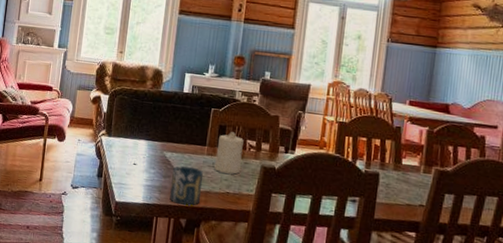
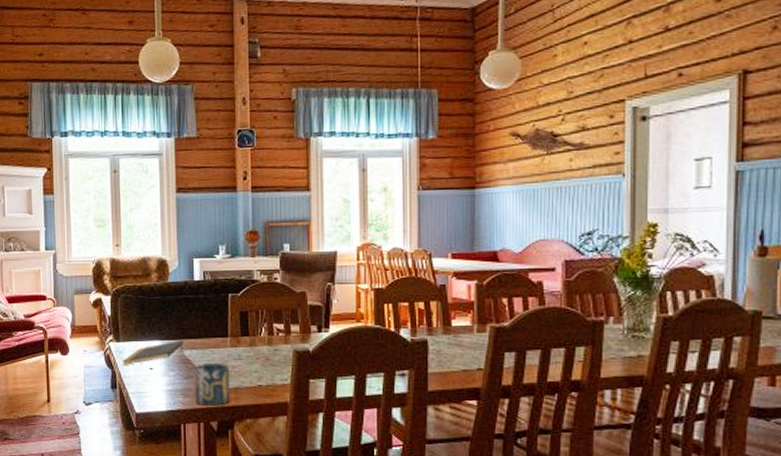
notepad: none [110,142,167,159] -> present [122,340,184,365]
candle: present [214,132,244,174] -> none [240,317,270,364]

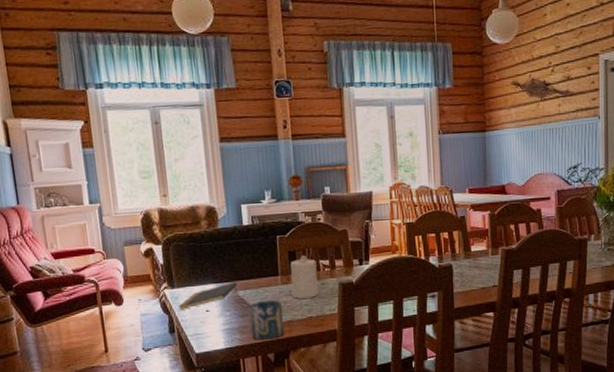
candle: none [240,317,270,364] -> present [290,255,319,299]

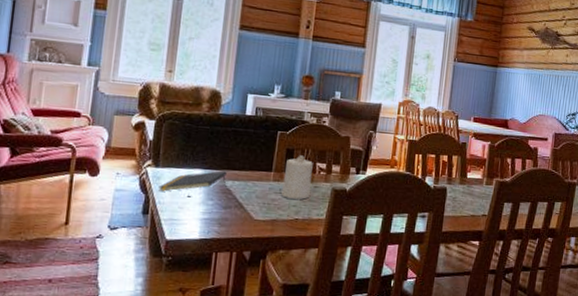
cup: present [249,300,284,340] -> none [231,194,270,236]

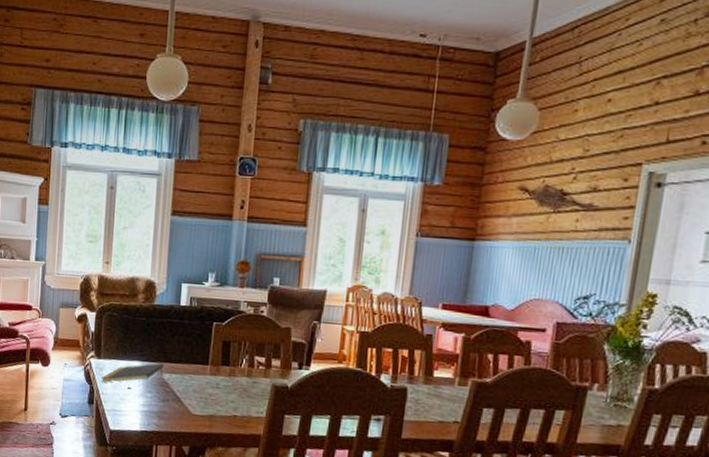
candle: present [281,155,313,200] -> none [219,348,251,395]

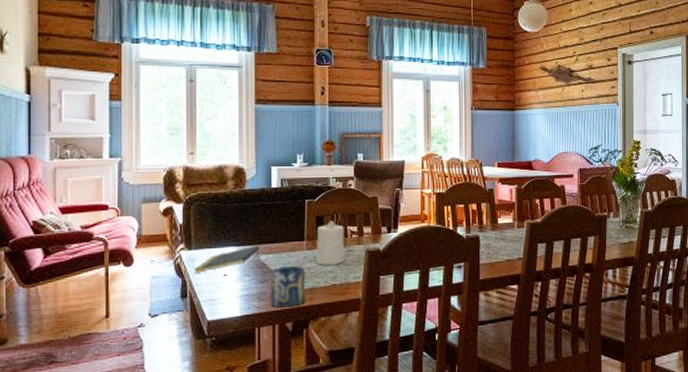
cup: none [170,388,207,431] -> present [271,265,306,308]
candle: none [219,348,251,395] -> present [316,221,344,265]

